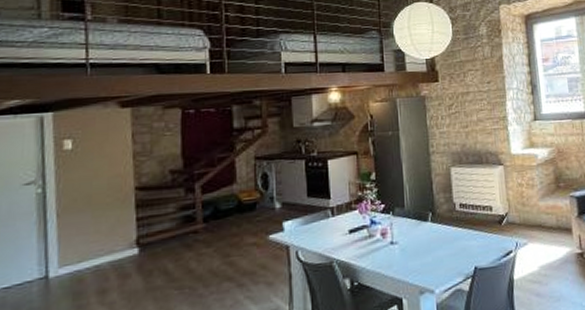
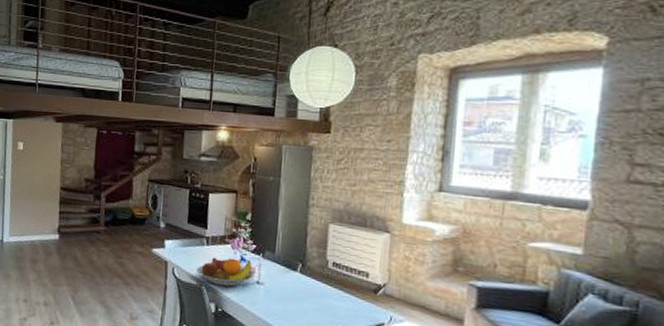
fruit bowl: none [324,222,387,258] -> present [196,257,254,287]

